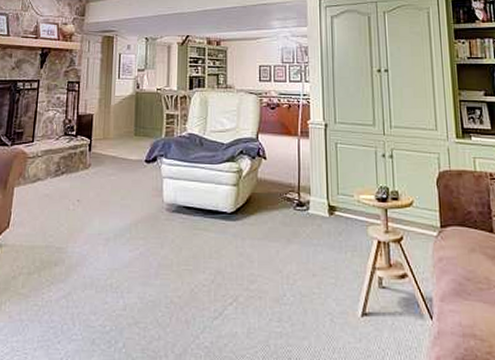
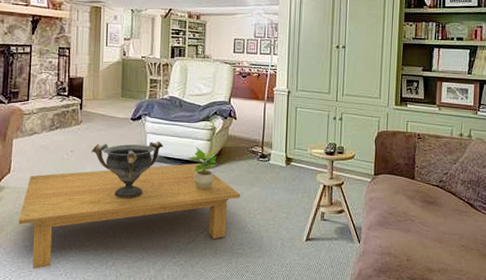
coffee table: none [14,214,276,351] -> present [18,163,241,269]
decorative bowl: none [100,187,183,259] -> present [91,141,164,199]
potted plant: none [208,193,245,247] -> present [185,147,217,190]

